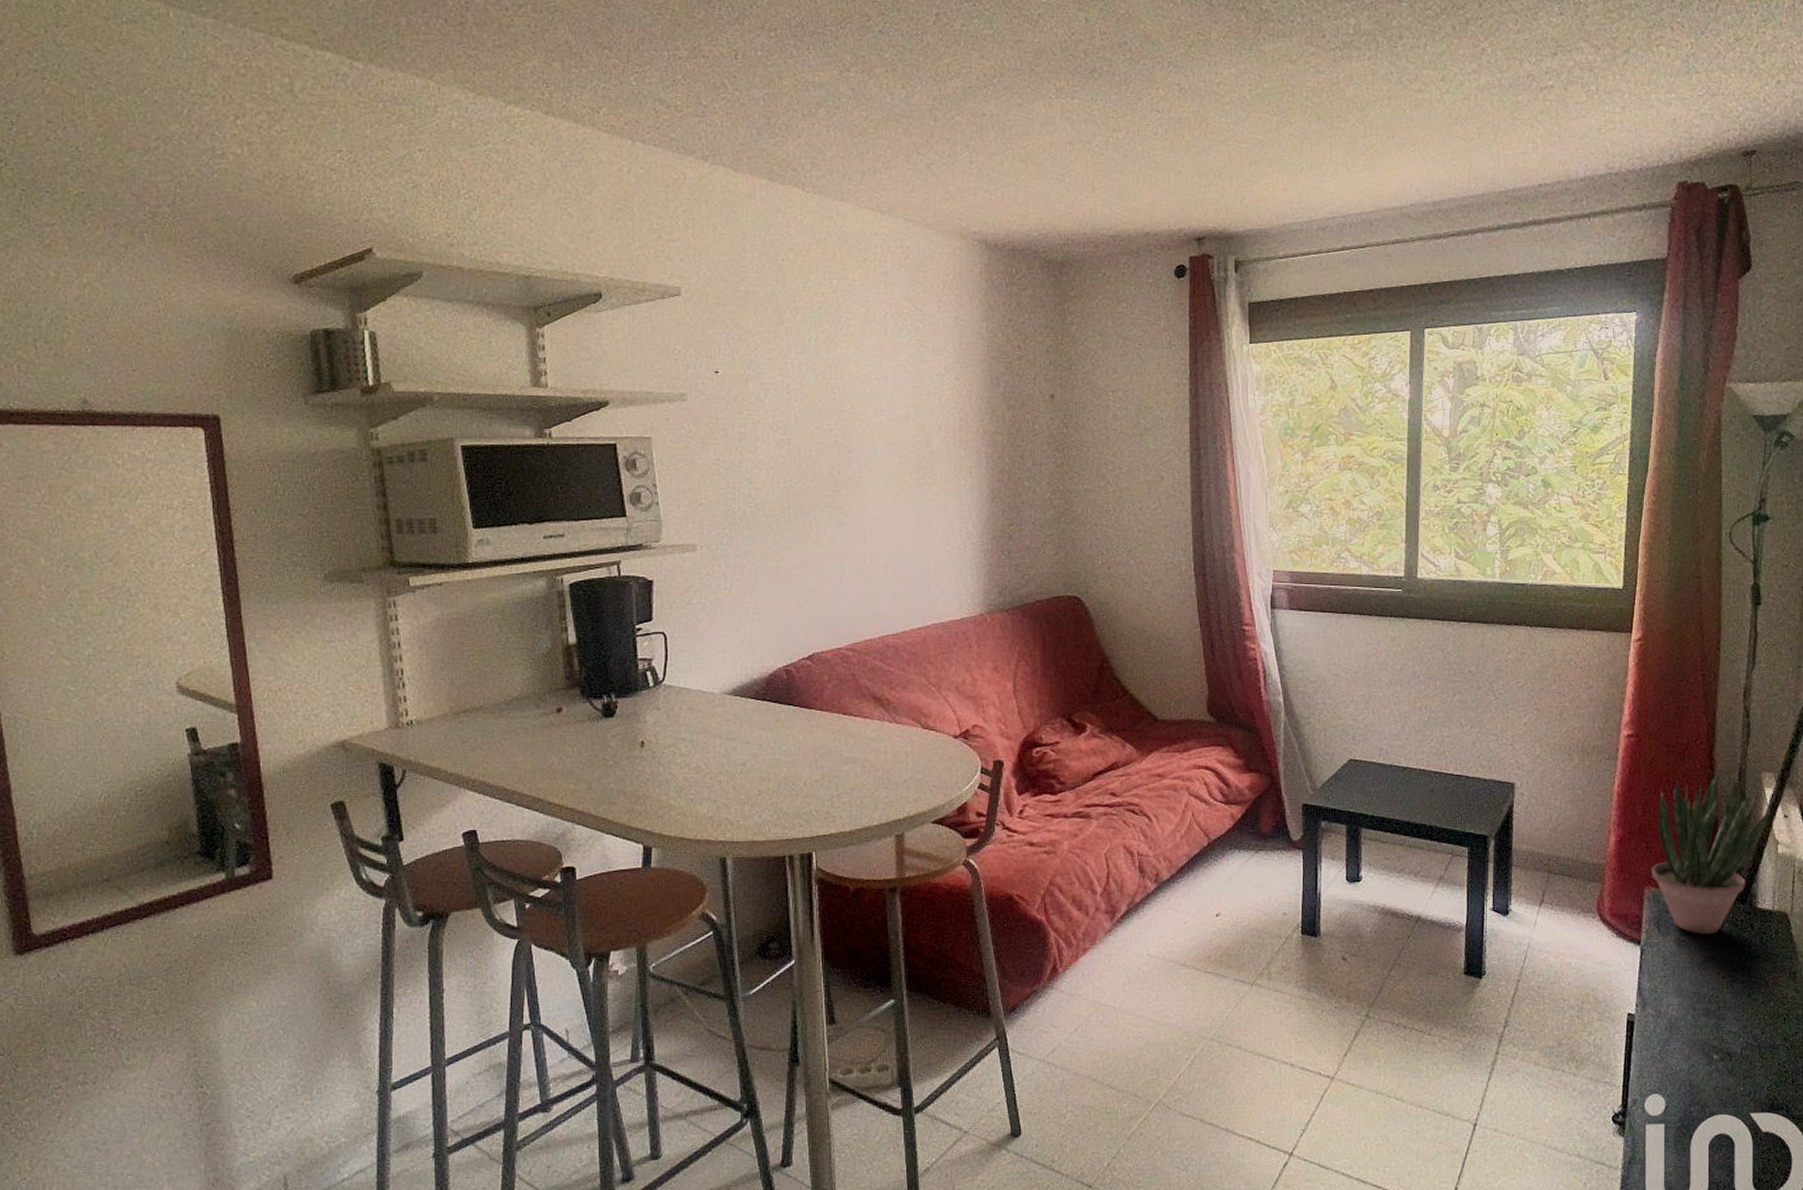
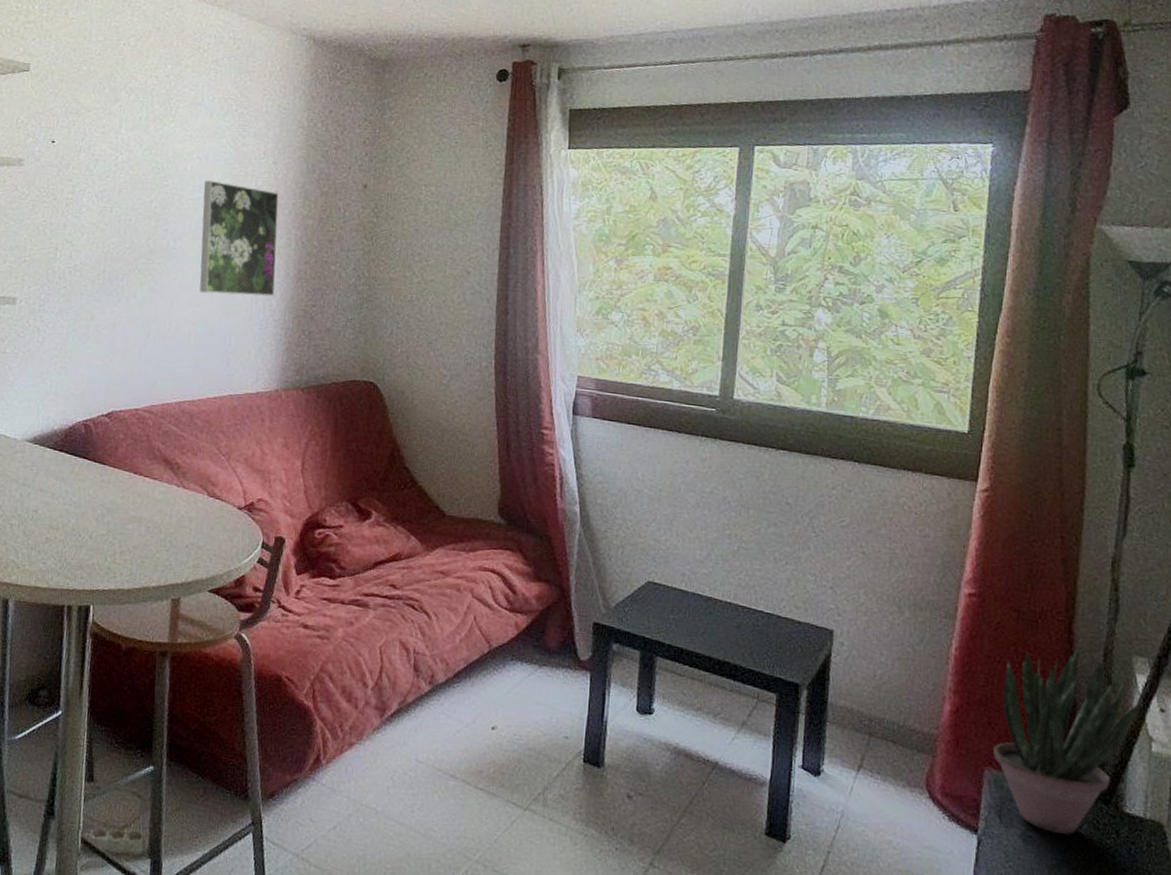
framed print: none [885,401,970,521] -> present [199,180,279,297]

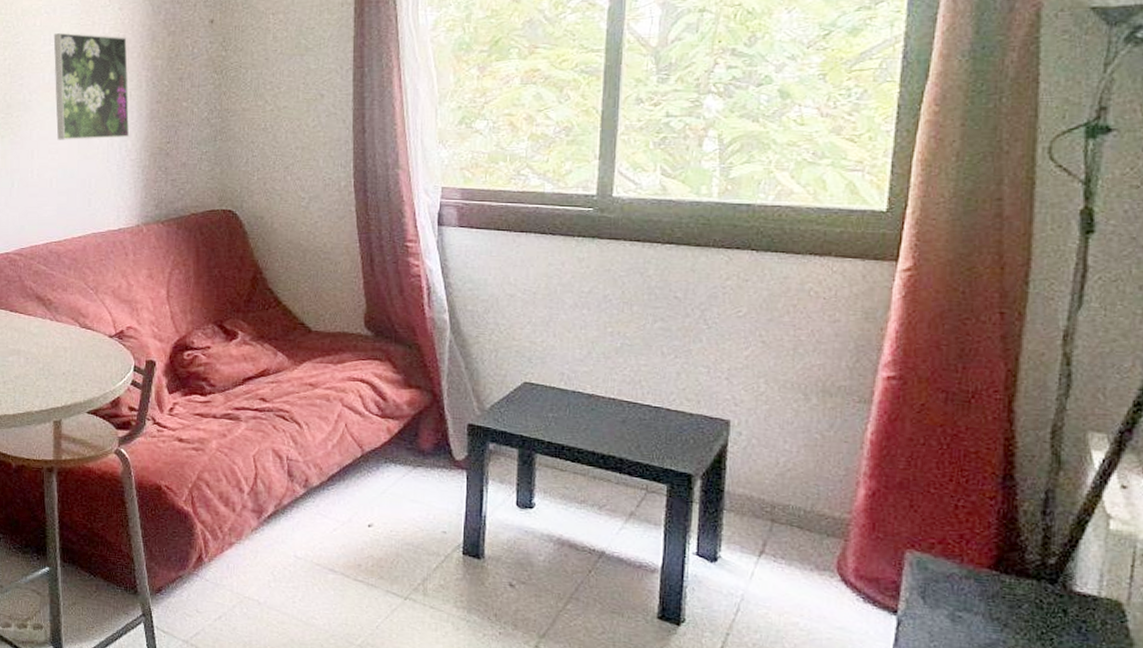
potted plant: present [993,648,1142,835] -> none [916,427,1098,614]

